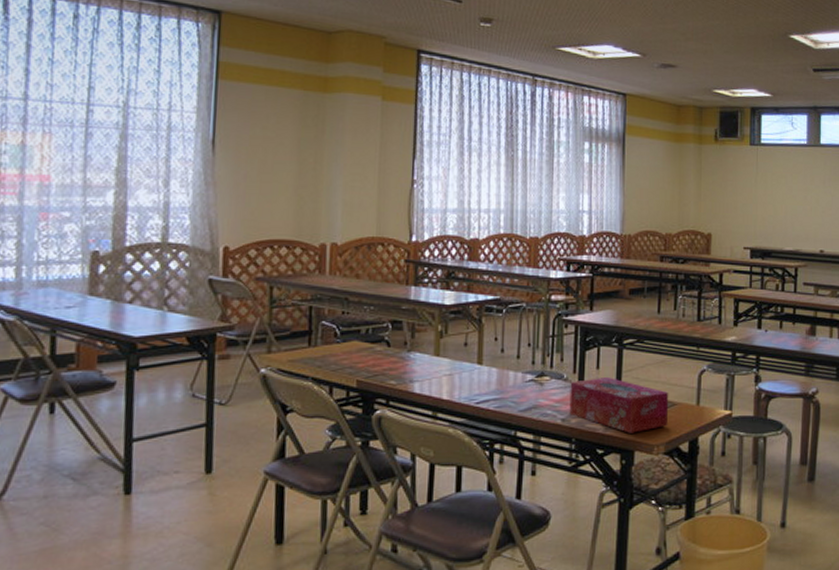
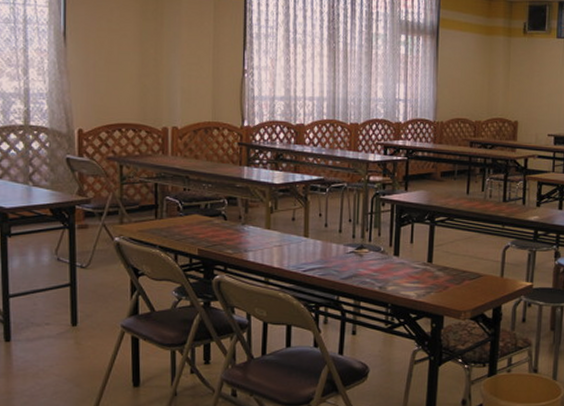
tissue box: present [569,378,669,433] -> none [386,251,476,300]

